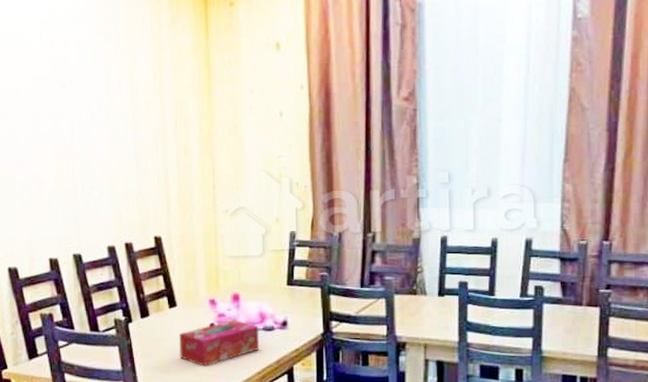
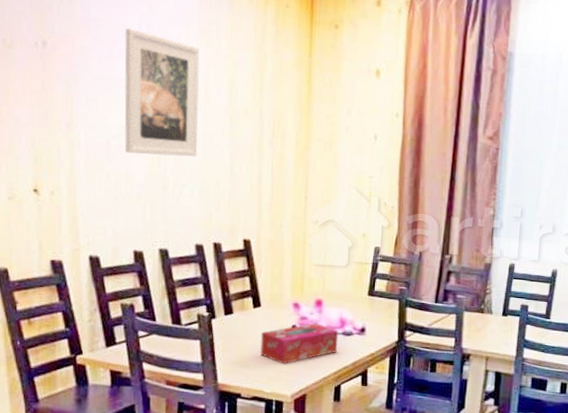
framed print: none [28,37,103,161] -> present [125,28,200,157]

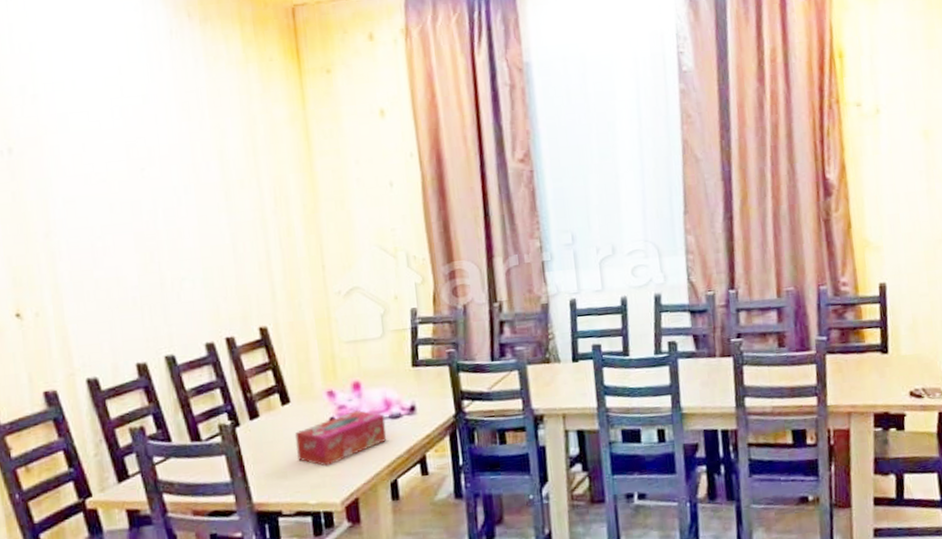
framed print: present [125,28,200,157] -> none [97,116,194,254]

